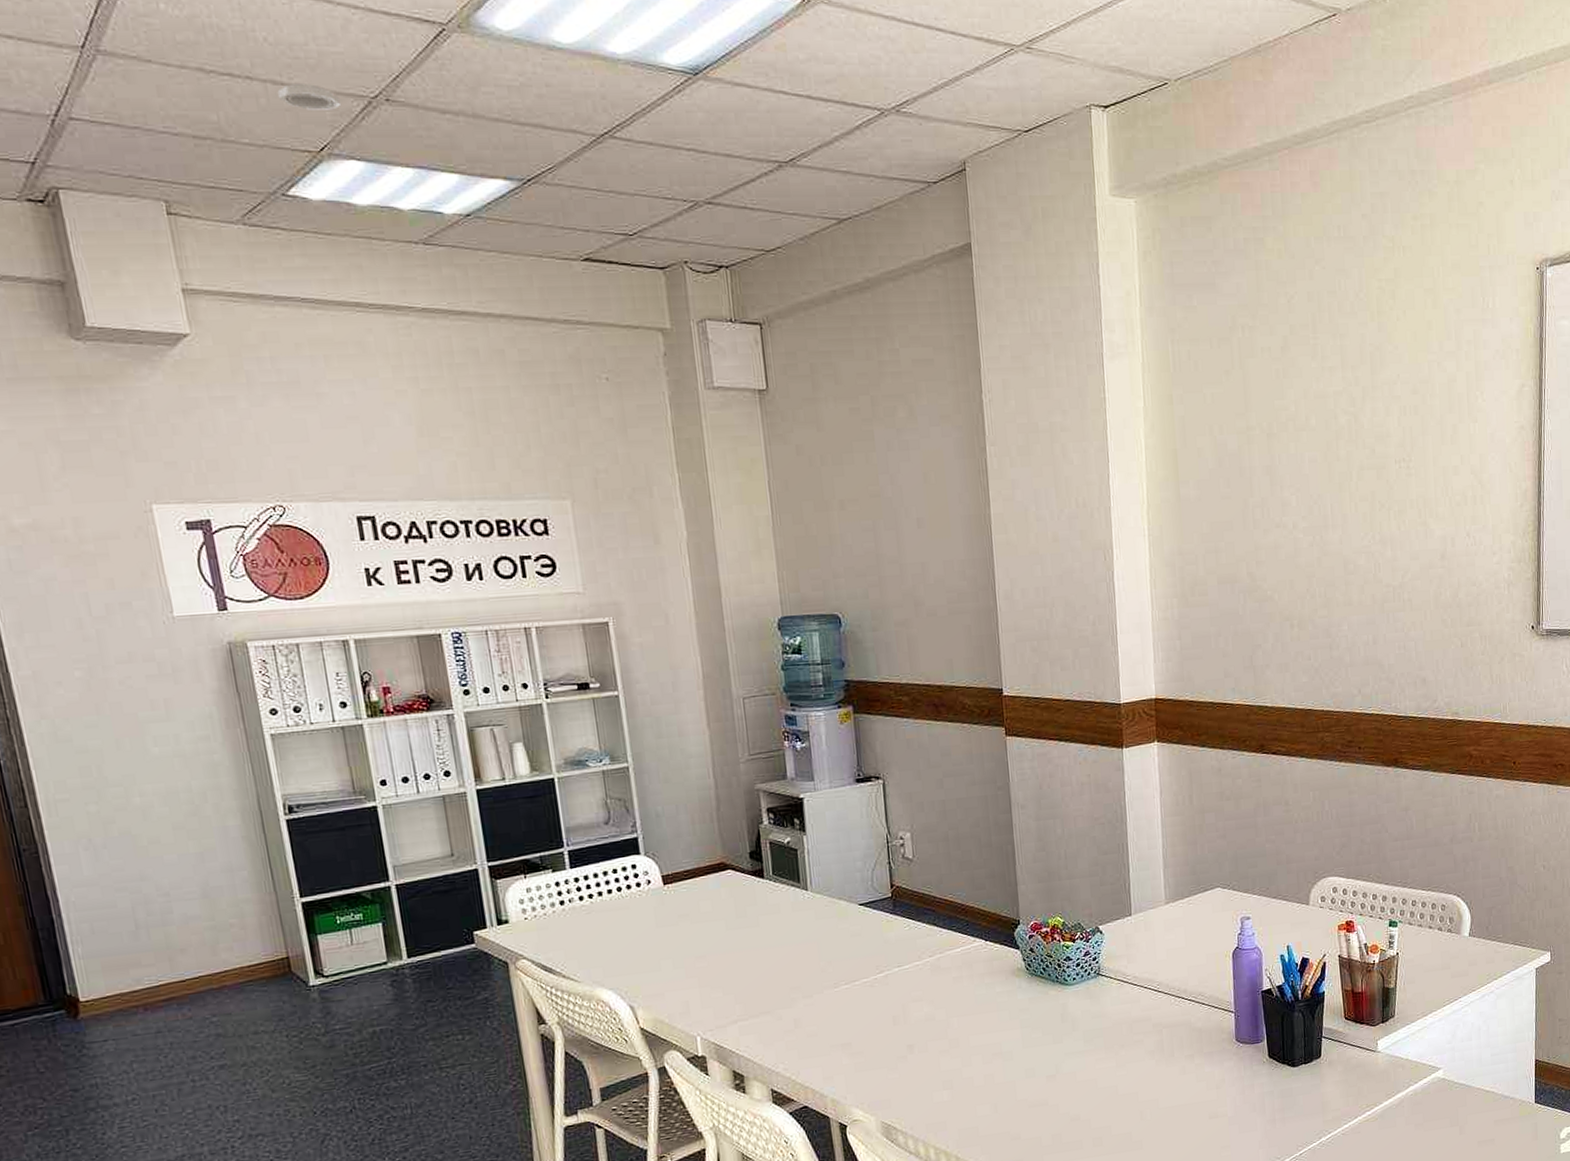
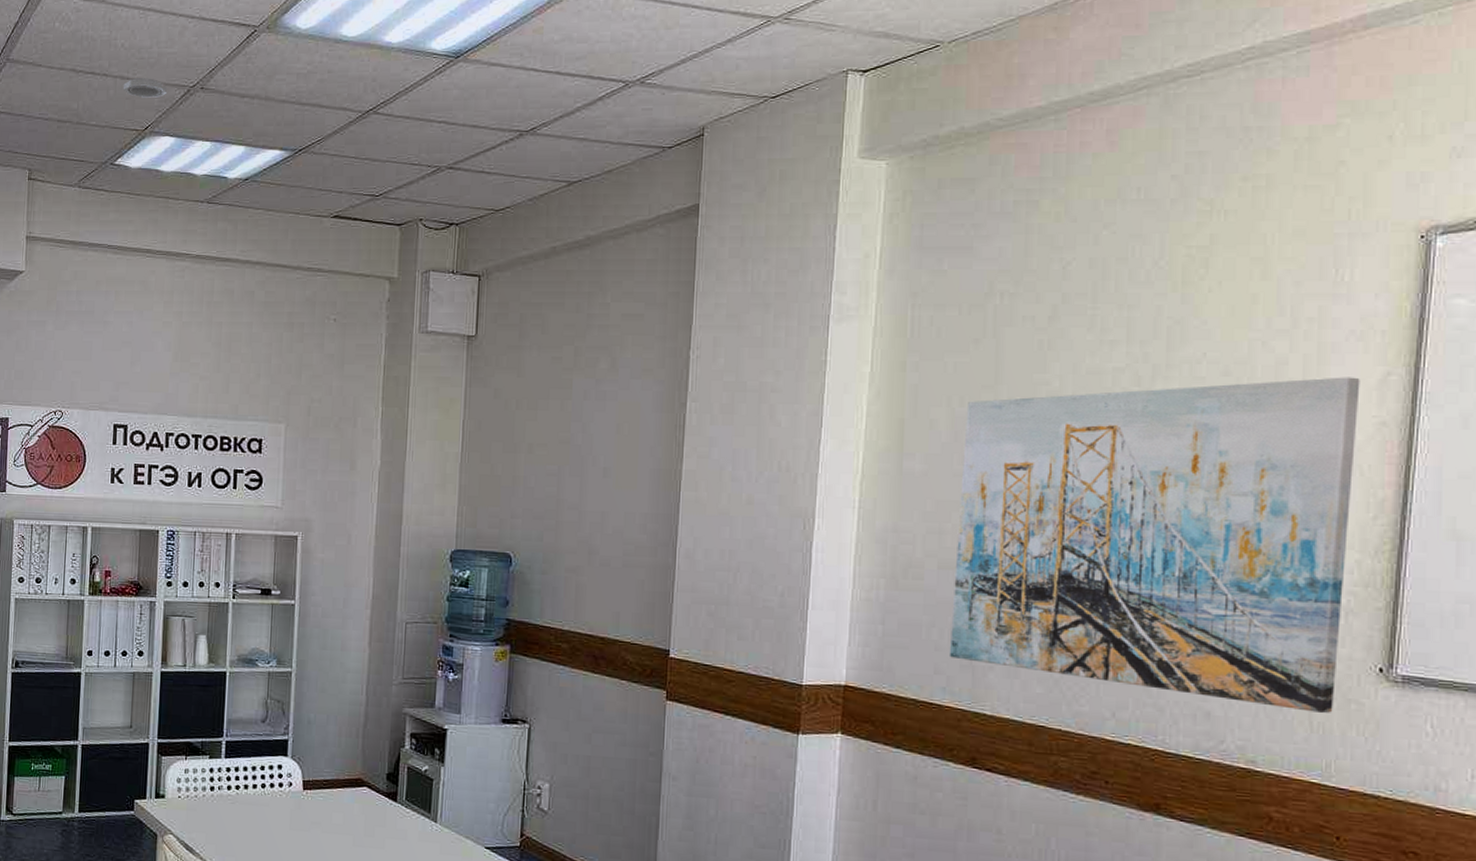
wall art: none [1225,389,1506,668] -> present [949,377,1360,713]

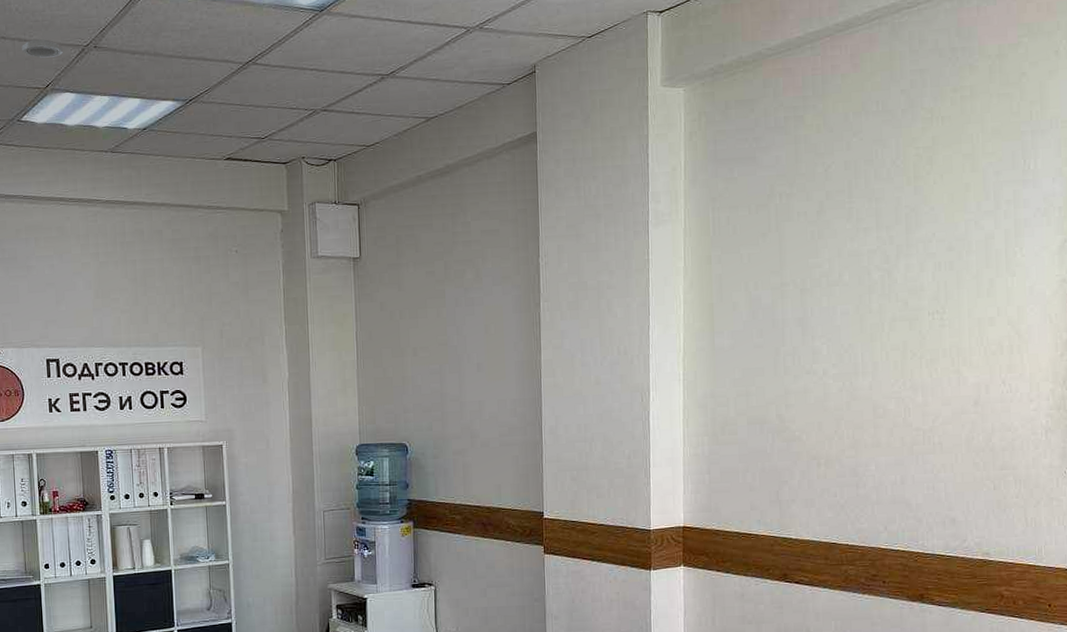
wall art: present [949,377,1360,713] -> none [760,245,1046,511]

